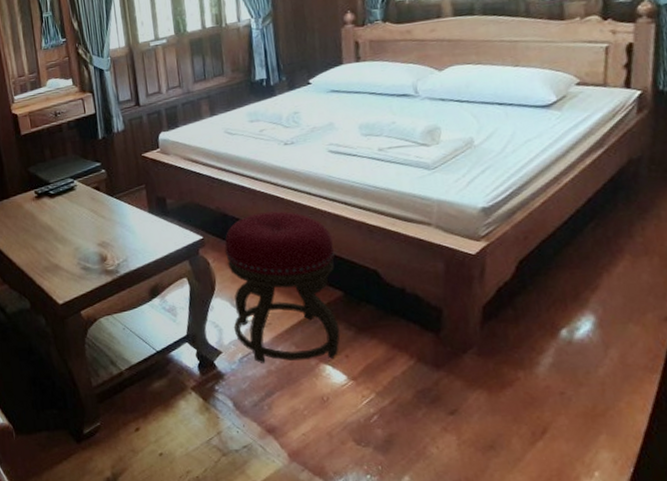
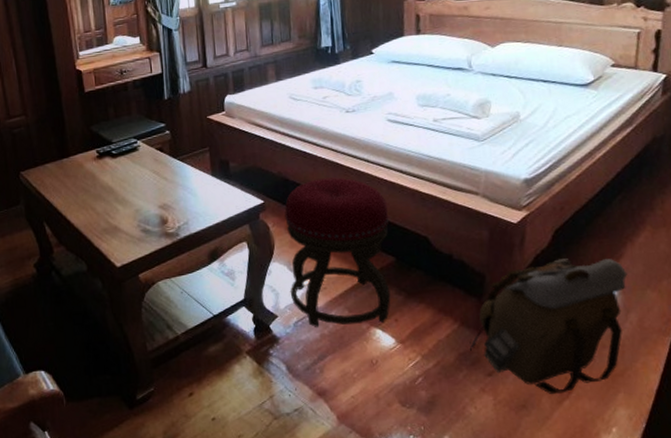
backpack: none [428,290,605,434] -> present [469,259,628,394]

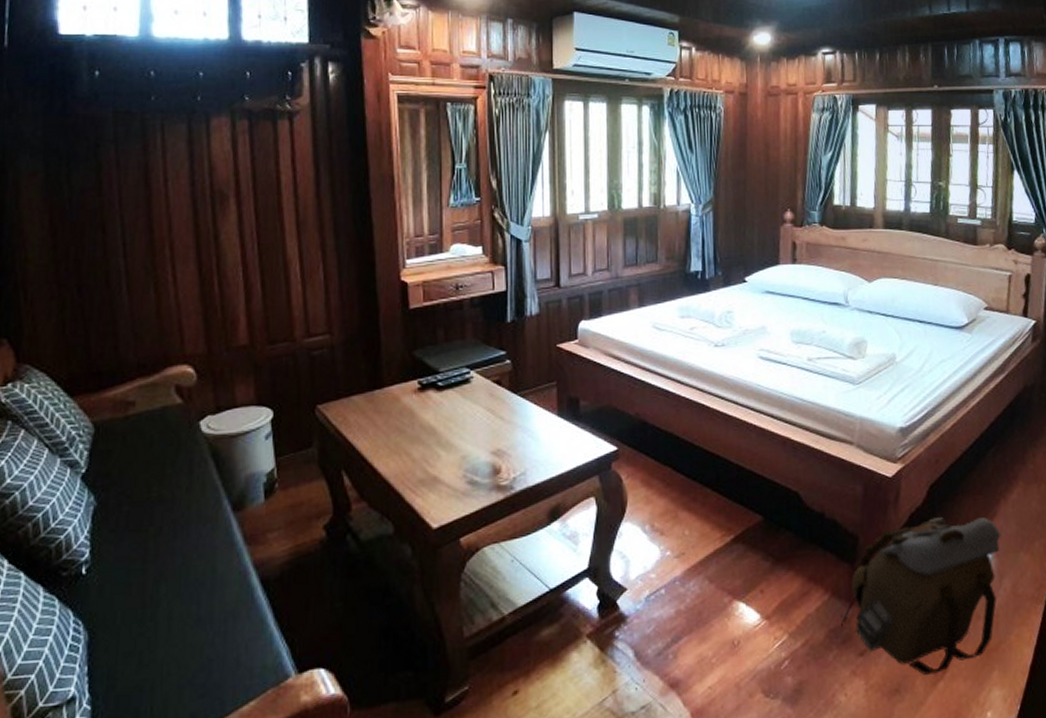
stool: present [285,177,391,327] -> none [641,421,757,602]

